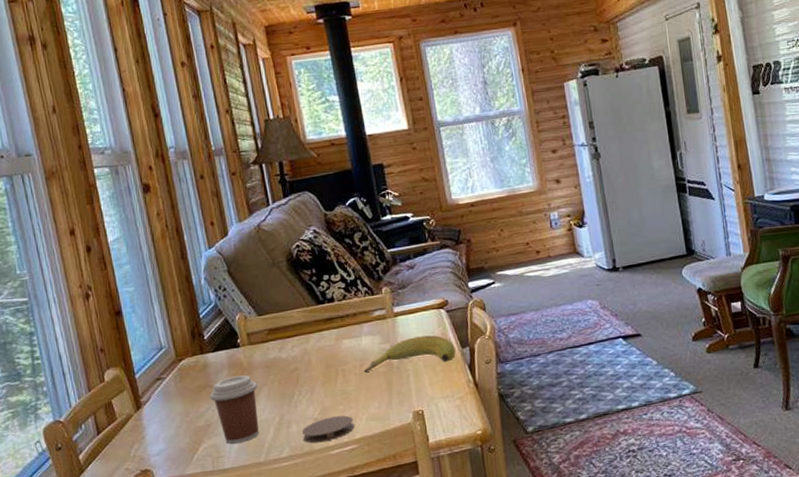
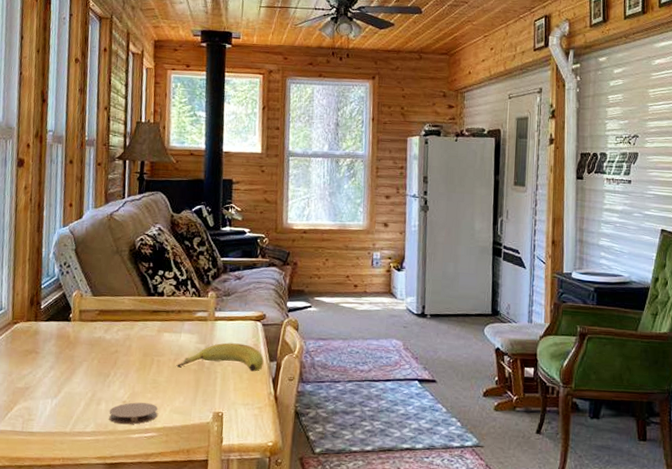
coffee cup: present [209,375,259,444] -> none [33,347,79,410]

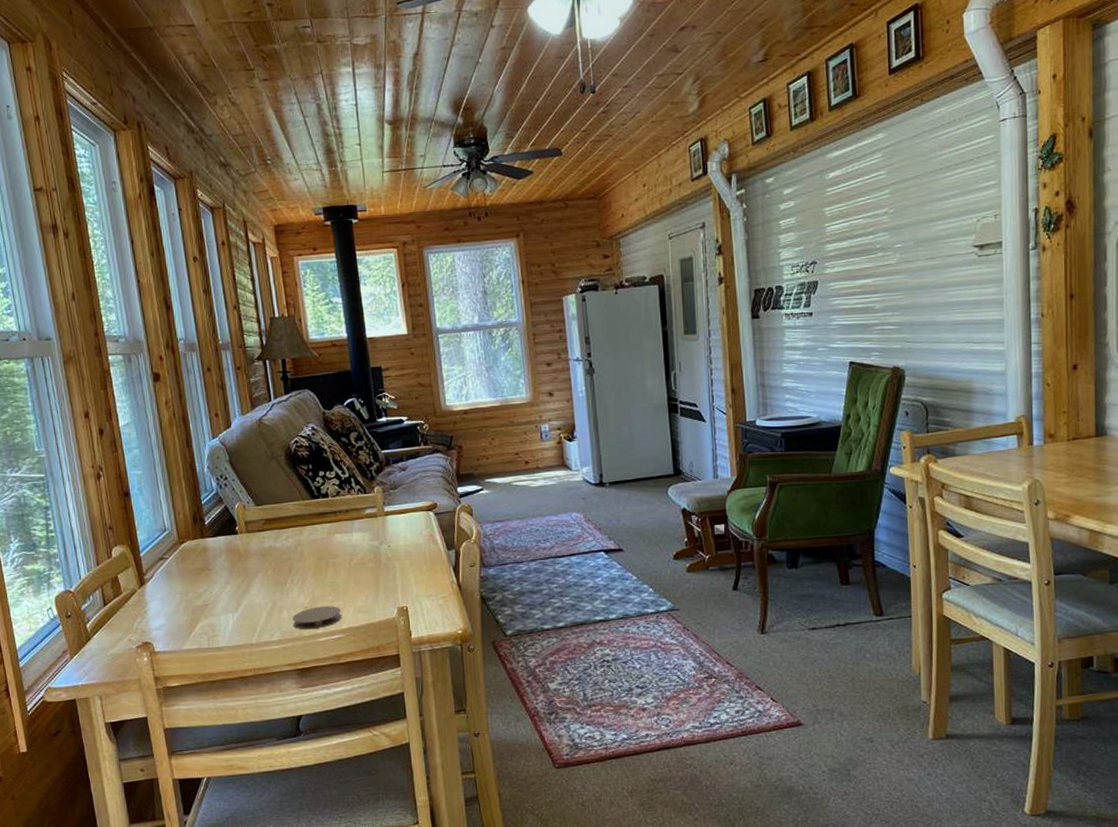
banana: present [176,342,264,372] -> none [352,535,442,567]

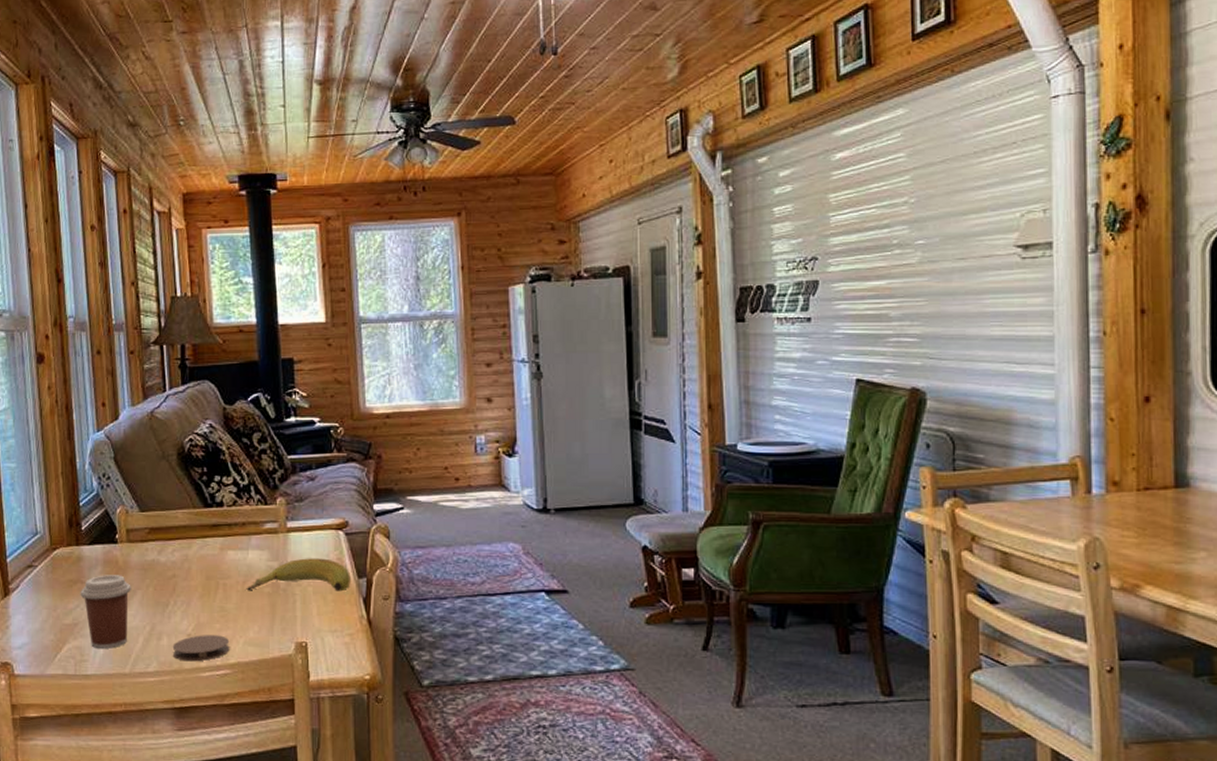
coffee cup: none [208,561,253,624] -> present [80,575,131,649]
banana: none [352,535,442,567] -> present [246,558,350,592]

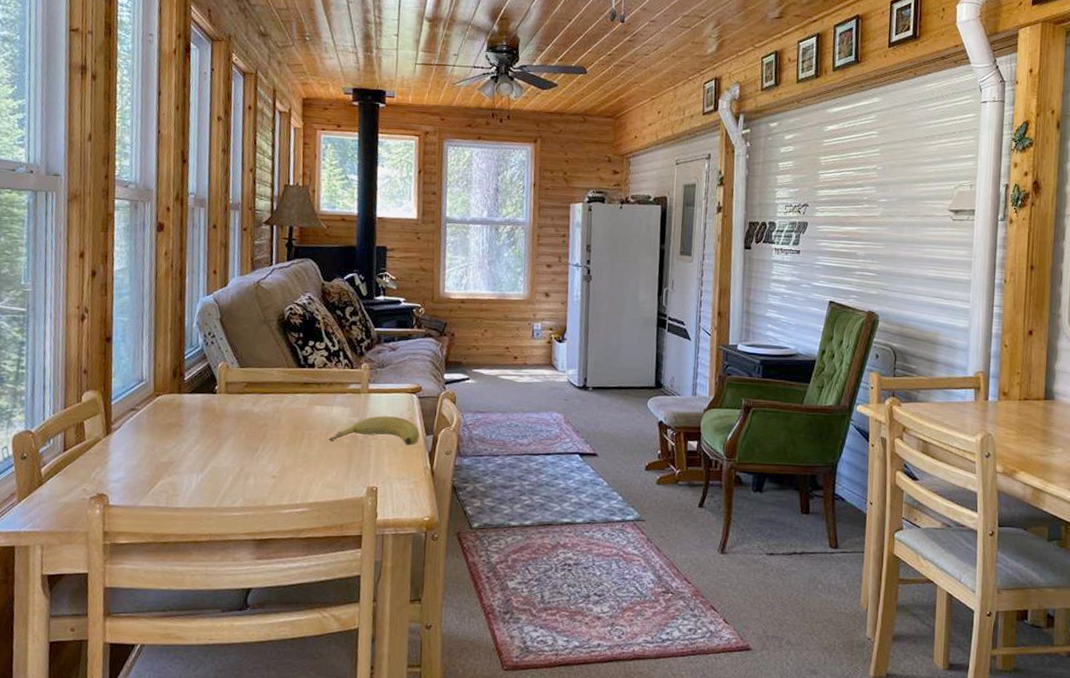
coffee cup: present [80,575,131,649] -> none [177,420,226,485]
coaster: present [172,635,230,662] -> none [258,477,310,500]

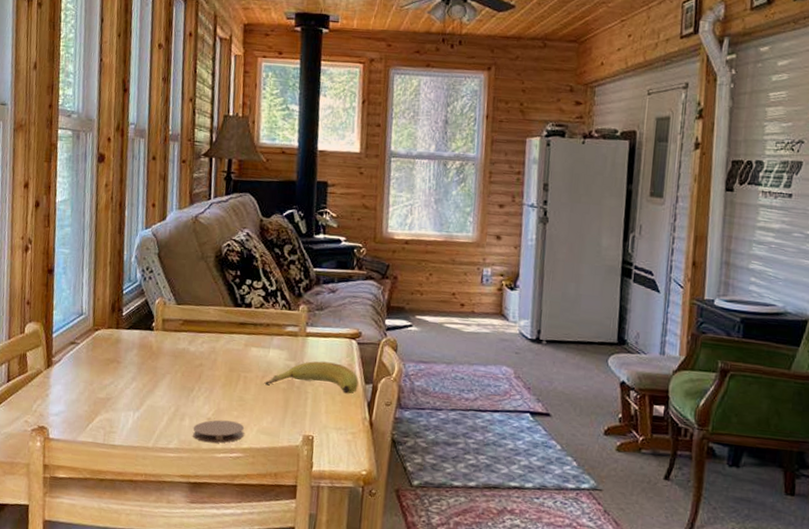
coaster: none [258,477,310,500] -> present [193,419,245,443]

